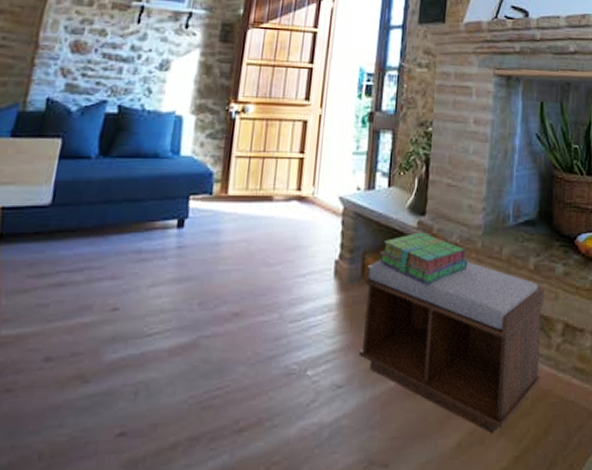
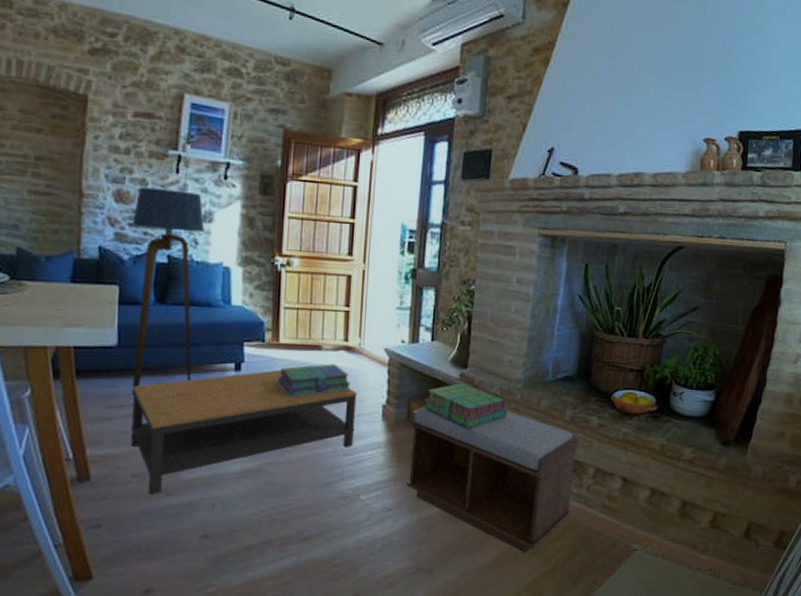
coffee table: none [49,225,308,384] -> present [130,370,357,496]
floor lamp: none [59,37,161,261] -> present [132,187,204,395]
stack of books: none [222,216,302,255] -> present [277,364,351,397]

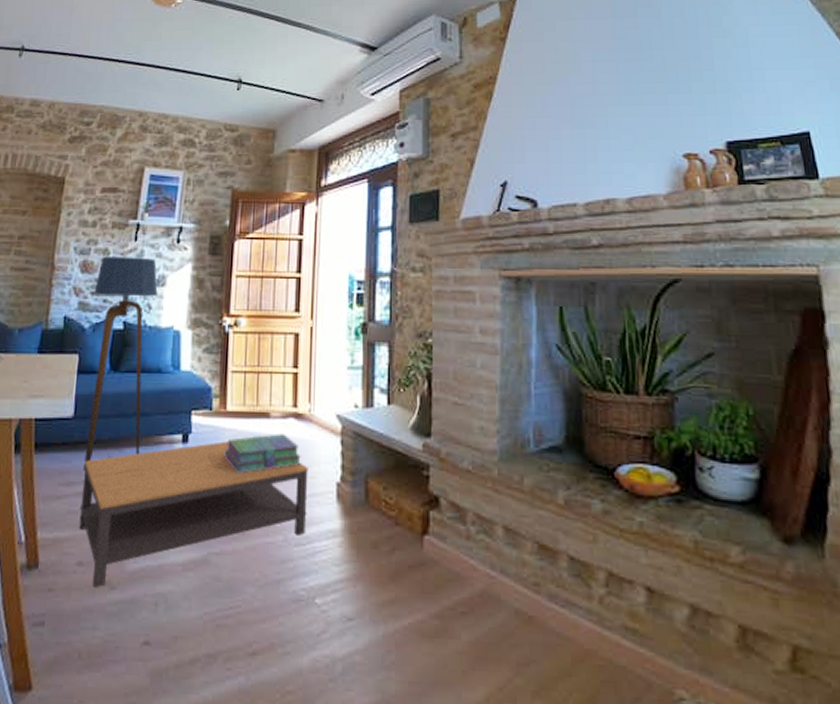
bench: present [406,407,579,553] -> none [368,485,582,693]
stack of books: present [423,383,507,429] -> none [383,455,484,515]

